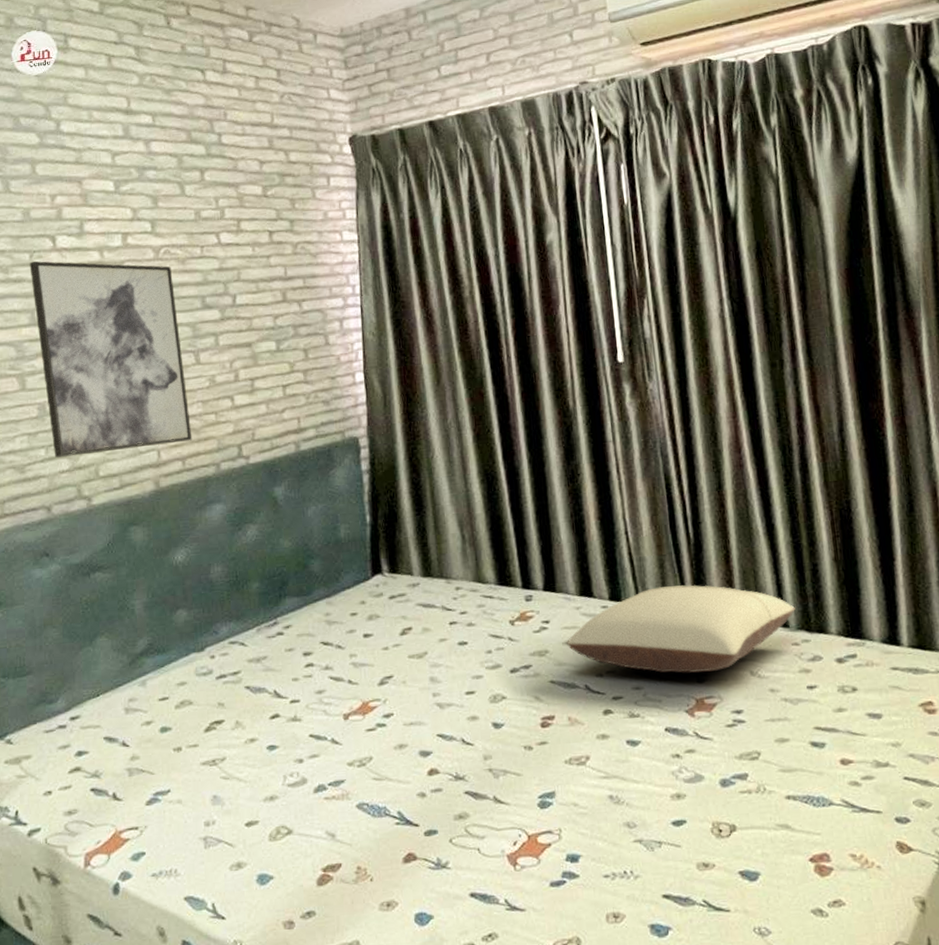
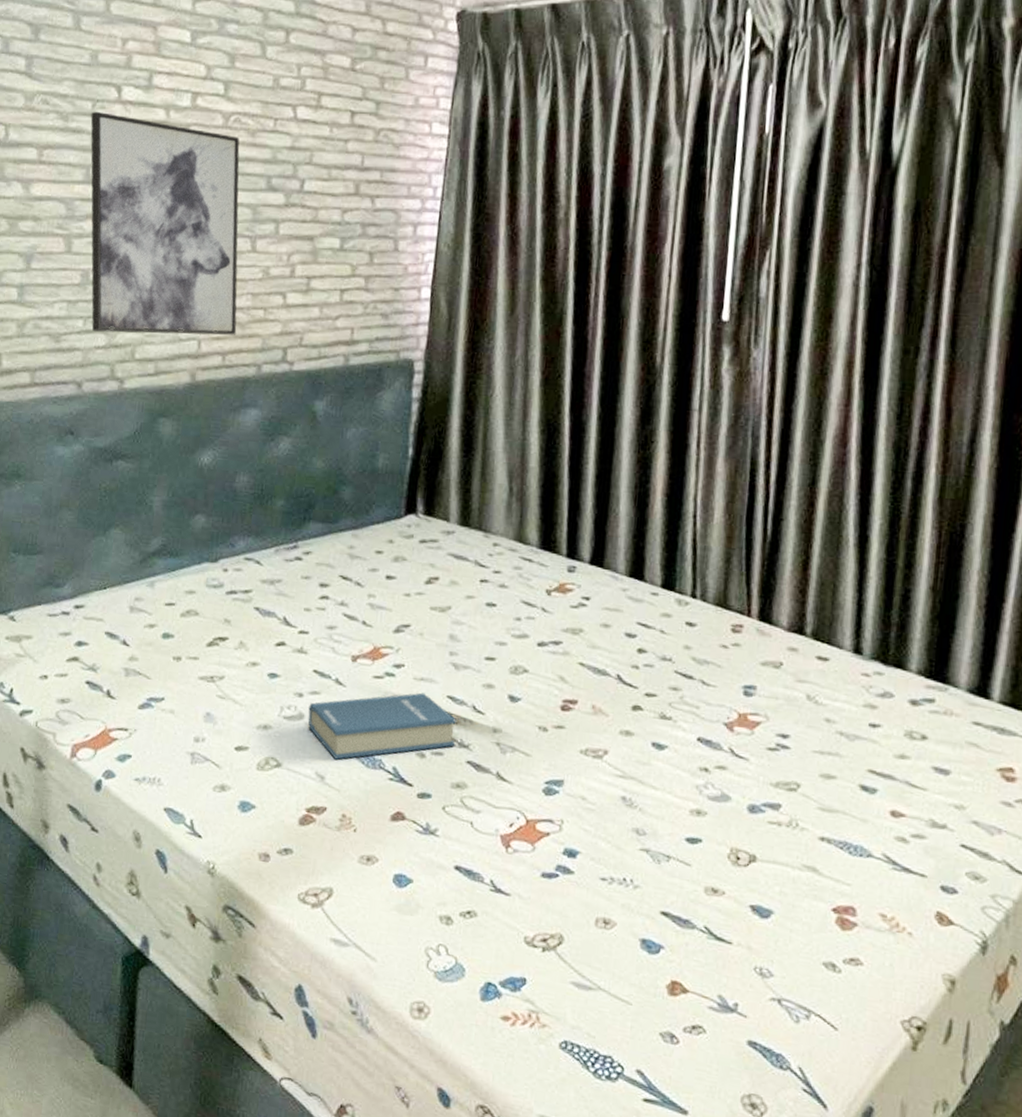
hardback book: none [310,736,452,815] -> present [308,692,456,760]
pillow: present [567,585,795,673] -> none [605,582,874,687]

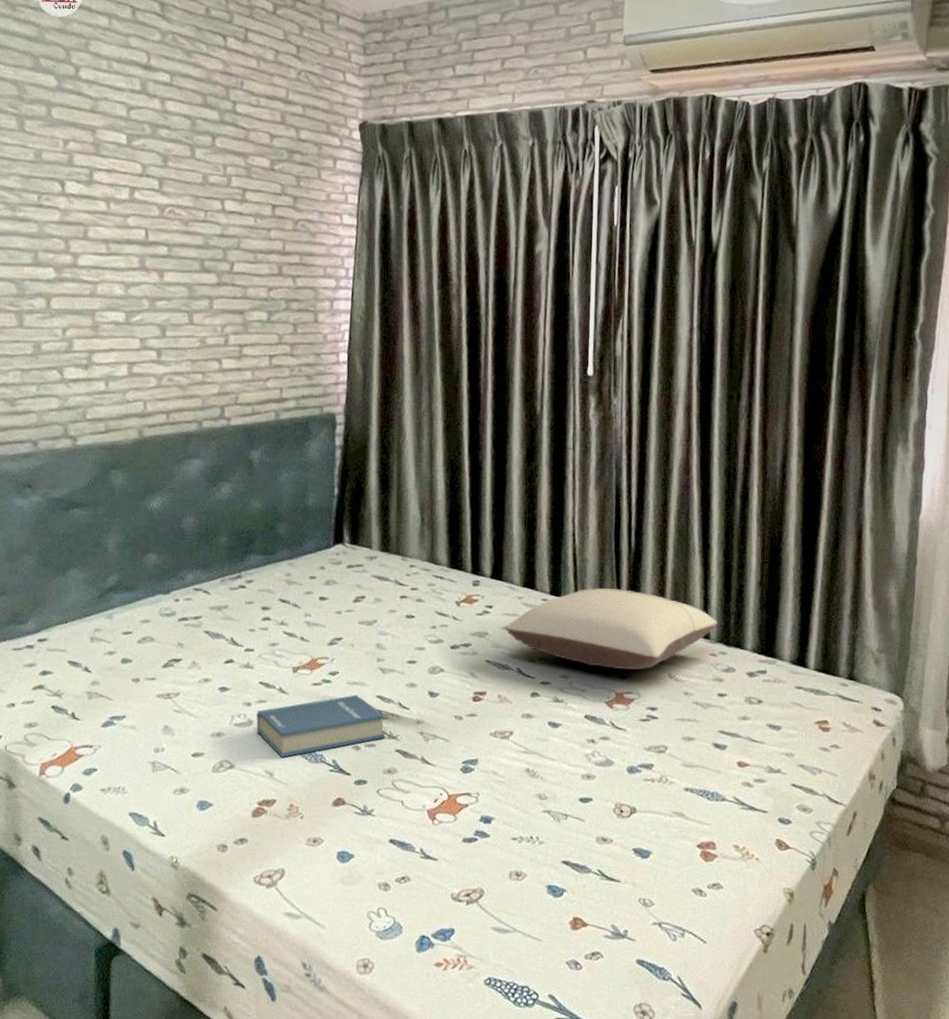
wall art: present [90,111,240,335] -> none [37,202,179,397]
pillow: none [605,582,874,687] -> present [506,587,718,670]

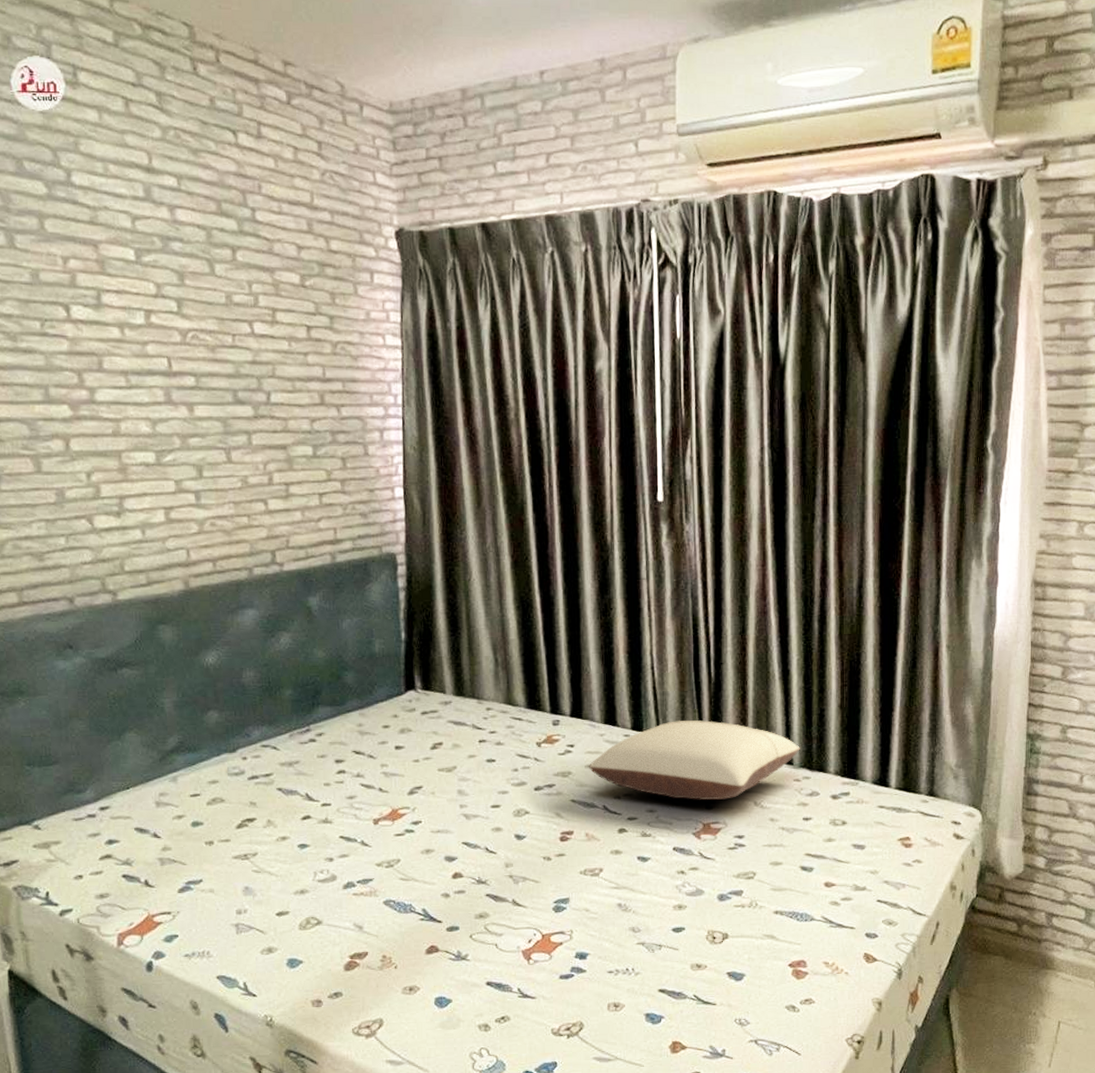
hardback book: present [256,695,386,758] -> none [340,843,474,910]

